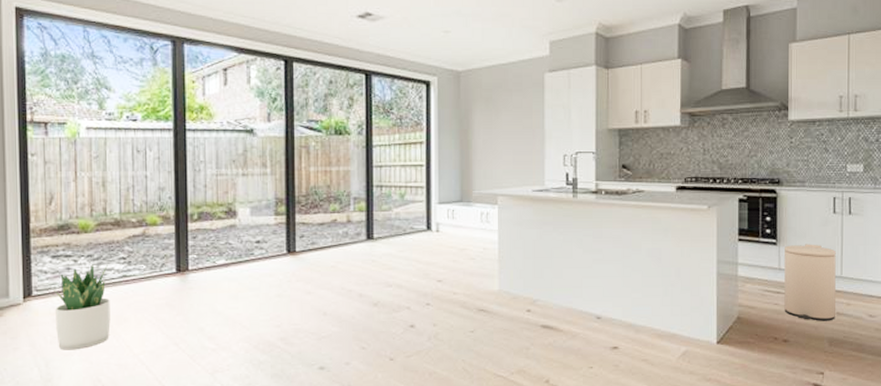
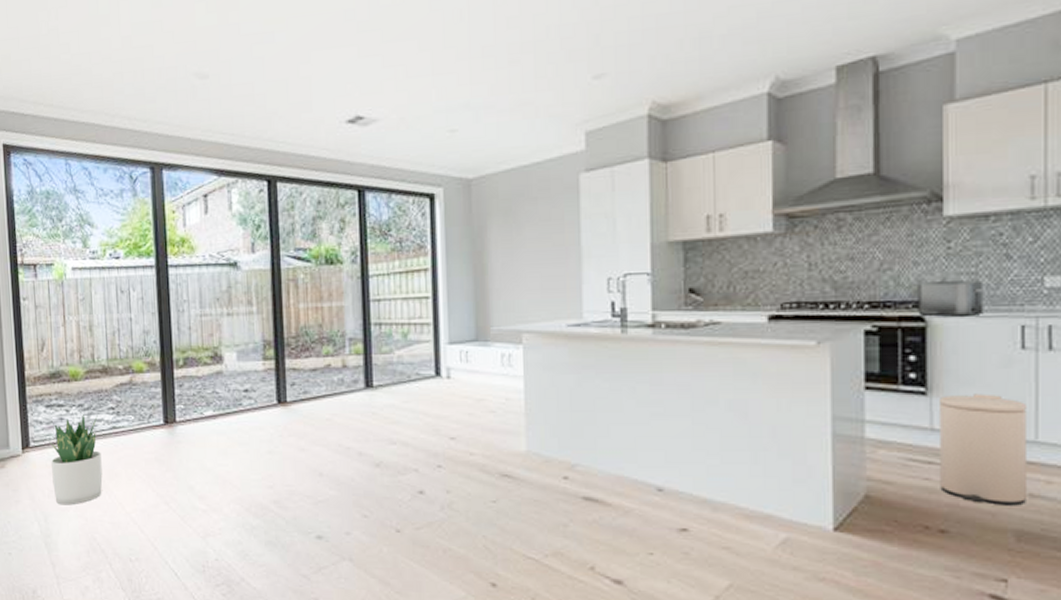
toaster: none [772,165,812,190] -> present [918,280,984,317]

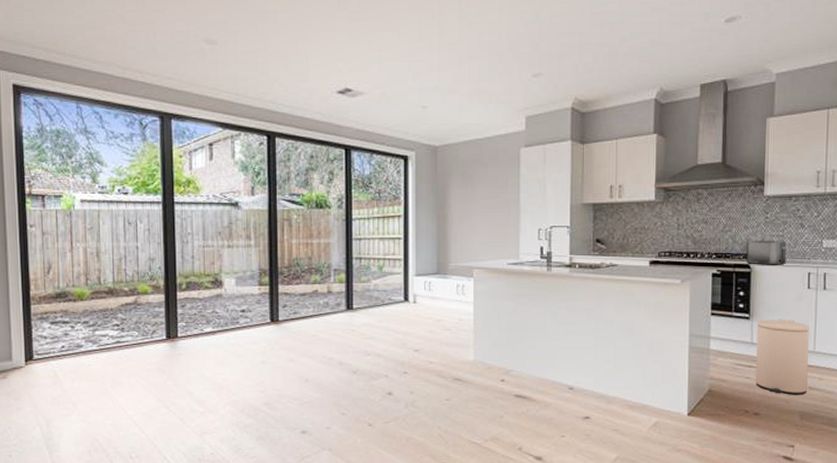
planter: present [48,414,103,505] -> none [52,330,106,411]

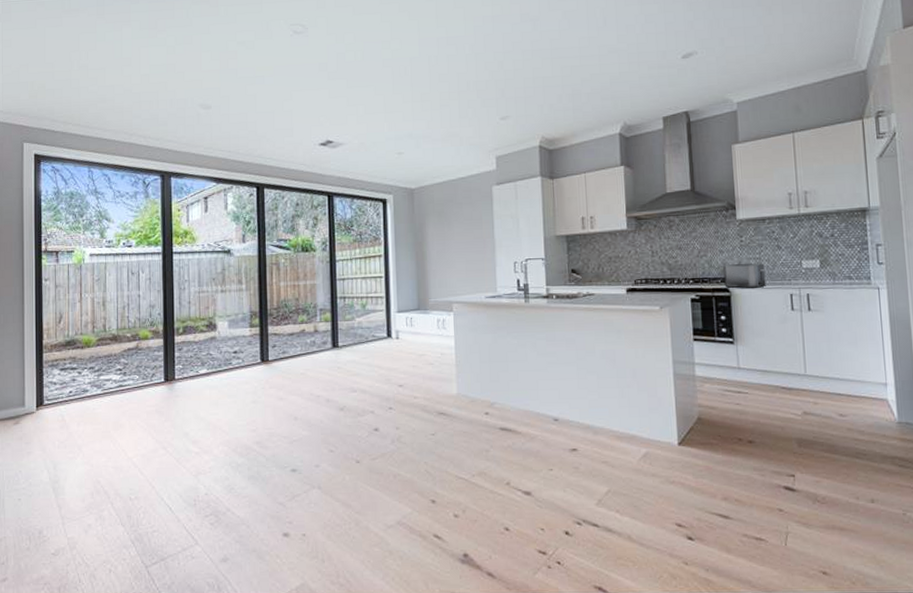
pedal bin: present [756,319,809,395] -> none [742,342,802,421]

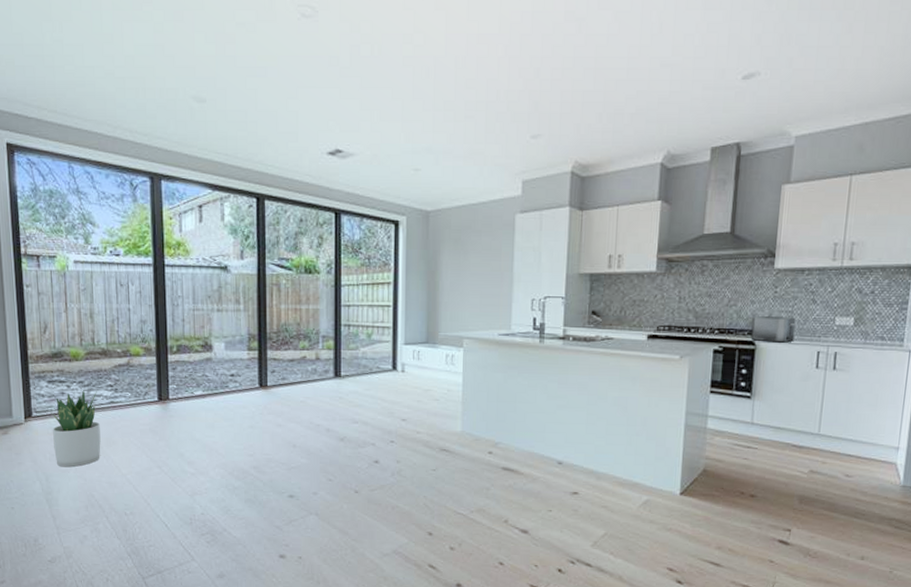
planter: none [60,375,108,454] -> present [49,390,101,468]

